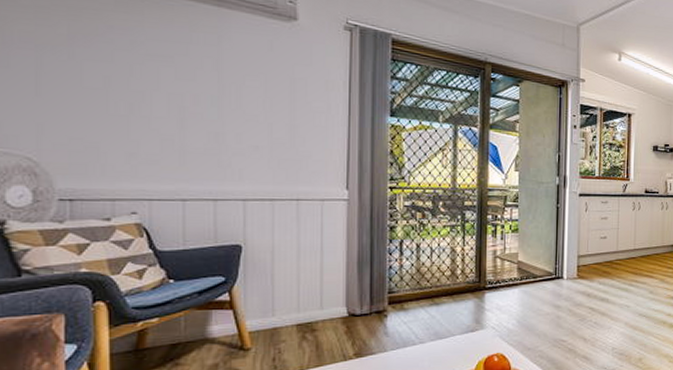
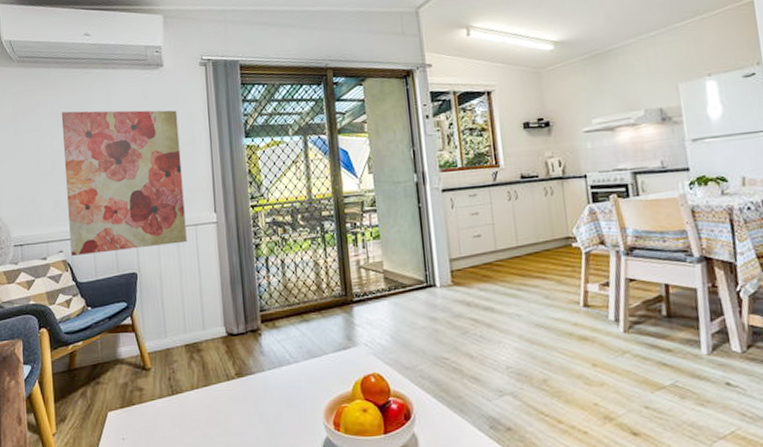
wall art: none [147,45,311,221] -> present [61,110,187,257]

